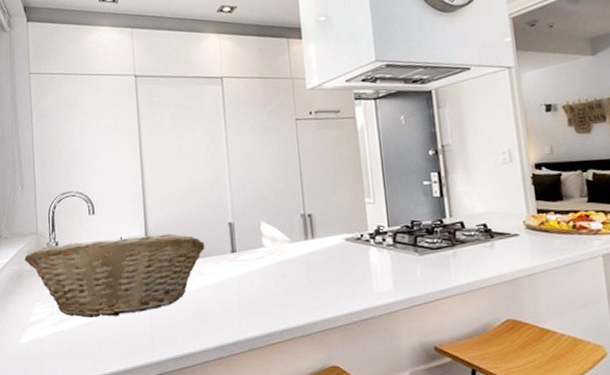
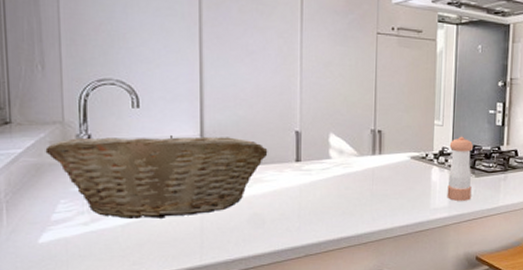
pepper shaker: none [385,212,418,284] -> present [447,136,474,201]

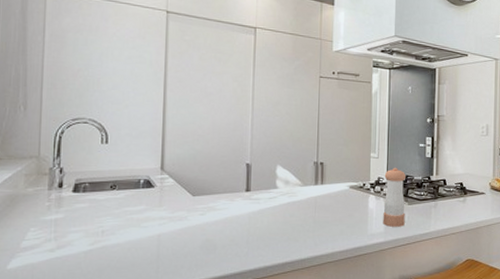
fruit basket: present [45,134,268,219] -> none [21,167,221,245]

